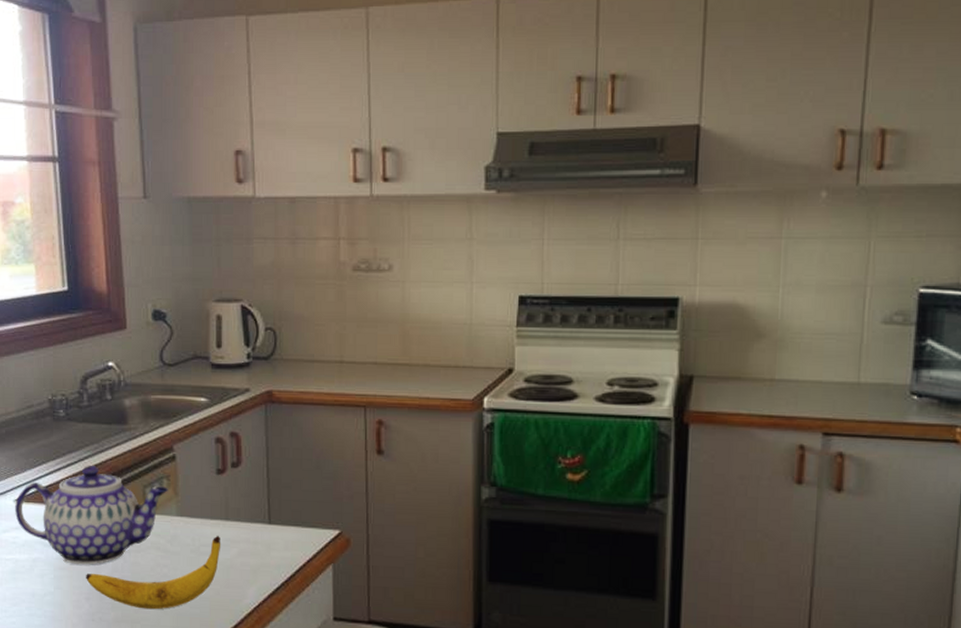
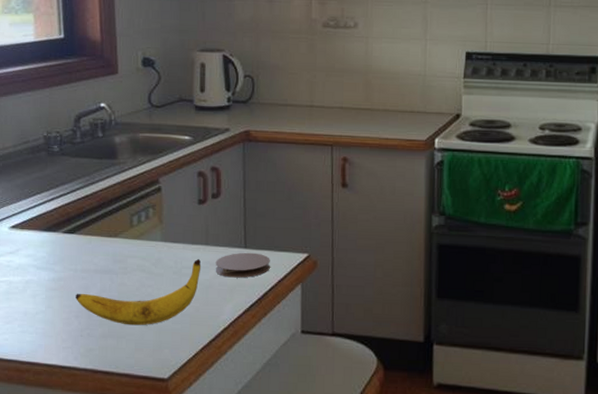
teapot: present [15,465,168,565] -> none [10,195,154,286]
coaster: none [236,528,297,558] -> present [215,252,270,278]

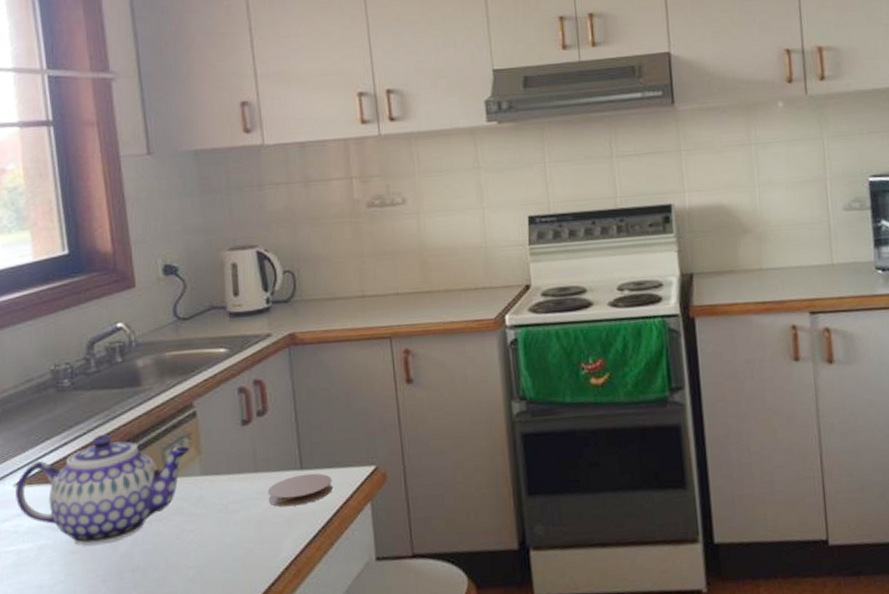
teapot: none [10,195,154,286] -> present [15,434,190,546]
banana: present [76,258,202,326] -> none [101,489,252,583]

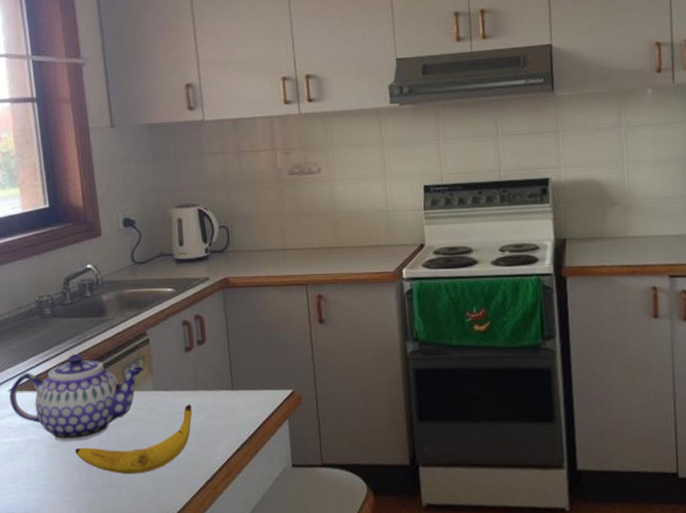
banana: none [101,489,252,583] -> present [75,403,193,475]
coaster: present [267,473,333,507] -> none [205,393,258,420]

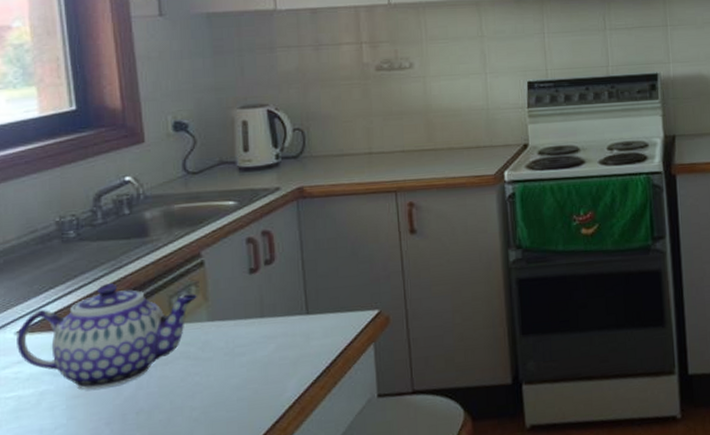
banana: present [75,403,193,475] -> none [105,333,258,423]

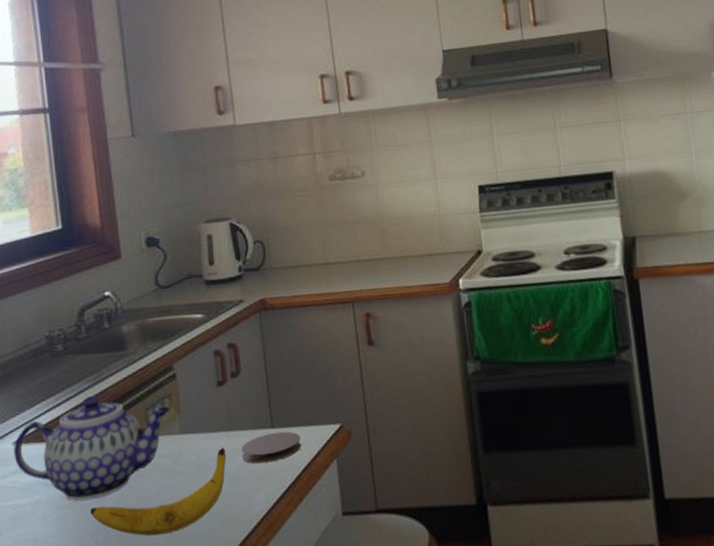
banana: none [105,333,258,423] -> present [90,447,227,536]
coaster: none [273,317,337,350] -> present [241,431,301,464]

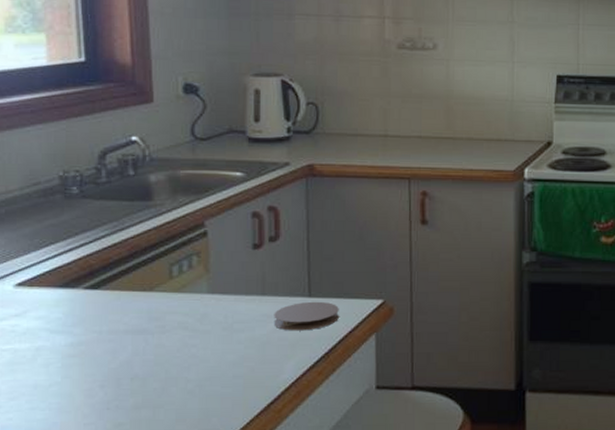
teapot: present [14,395,170,501] -> none [15,244,198,351]
banana: present [90,447,227,536] -> none [100,311,257,393]

